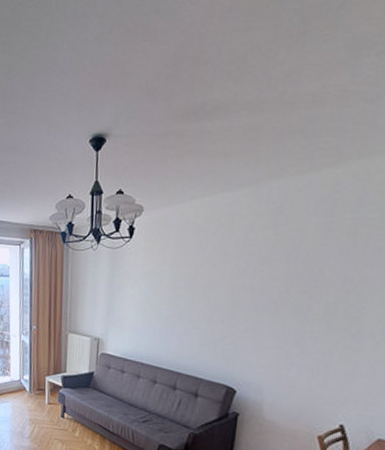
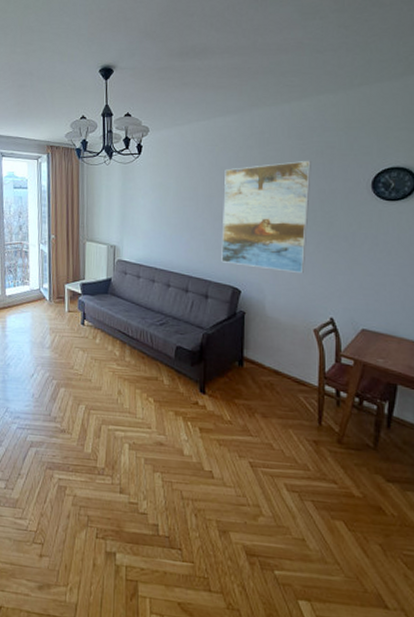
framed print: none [216,242,340,374] -> present [221,160,311,273]

